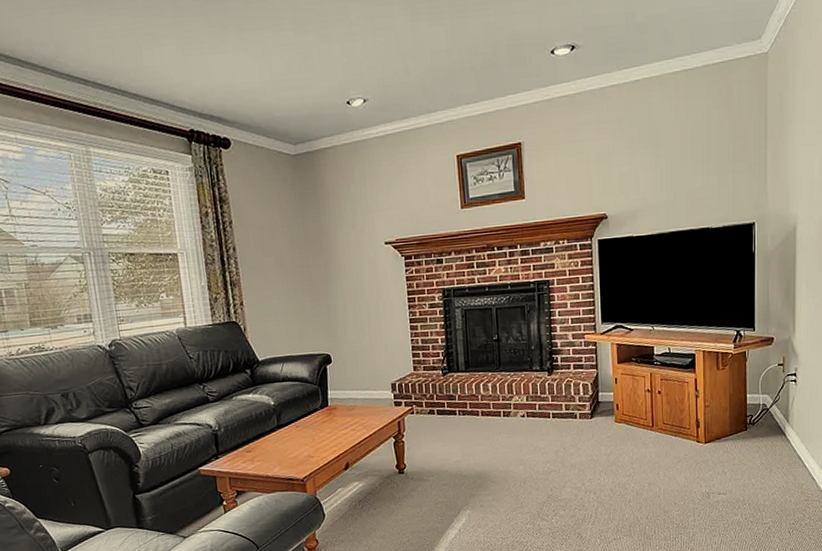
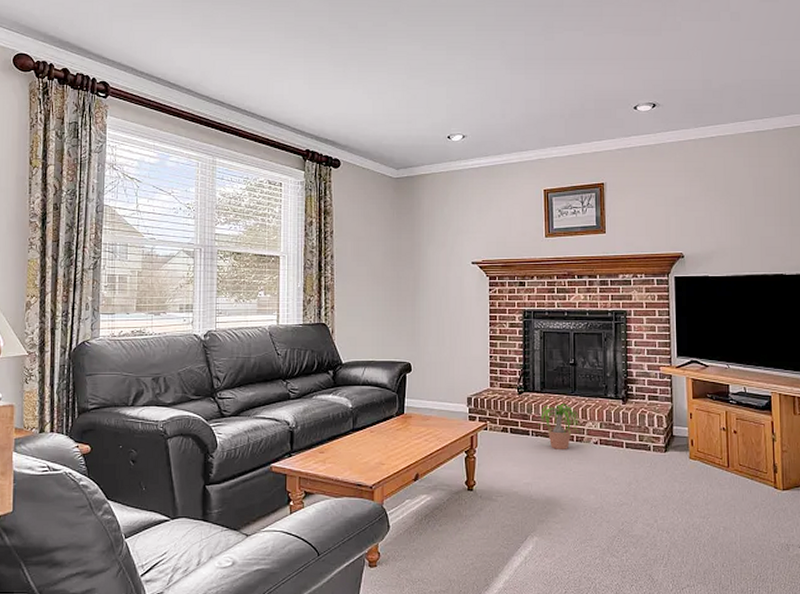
potted plant: none [464,380,508,426] -> present [538,403,582,449]

